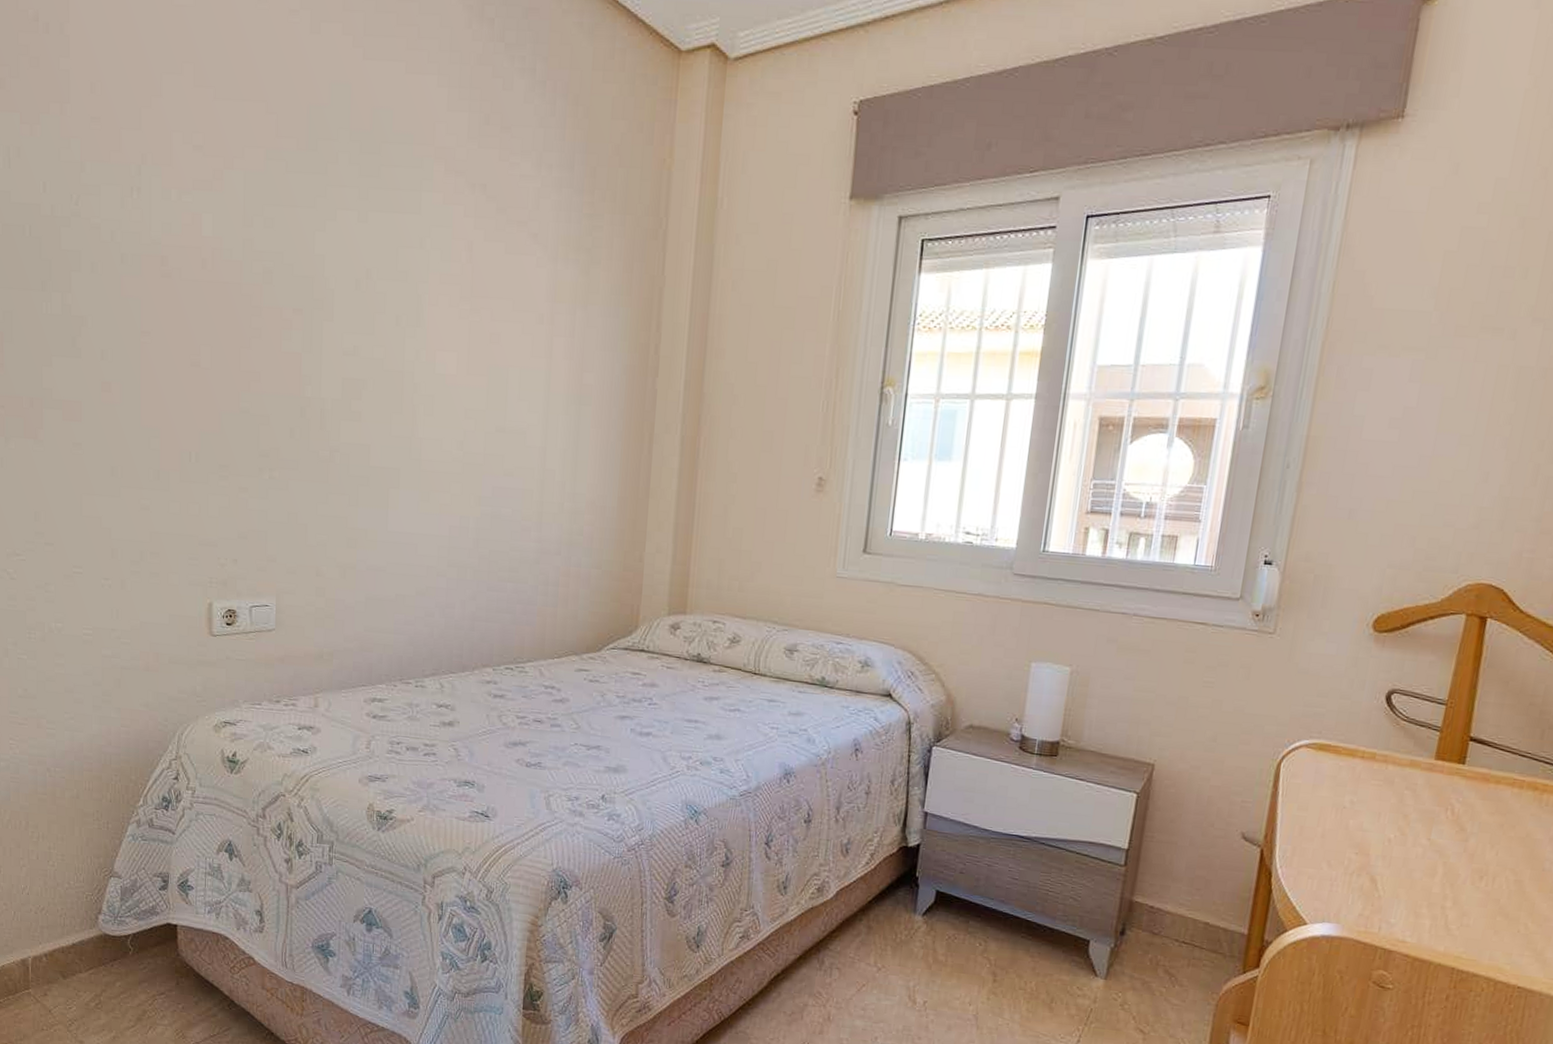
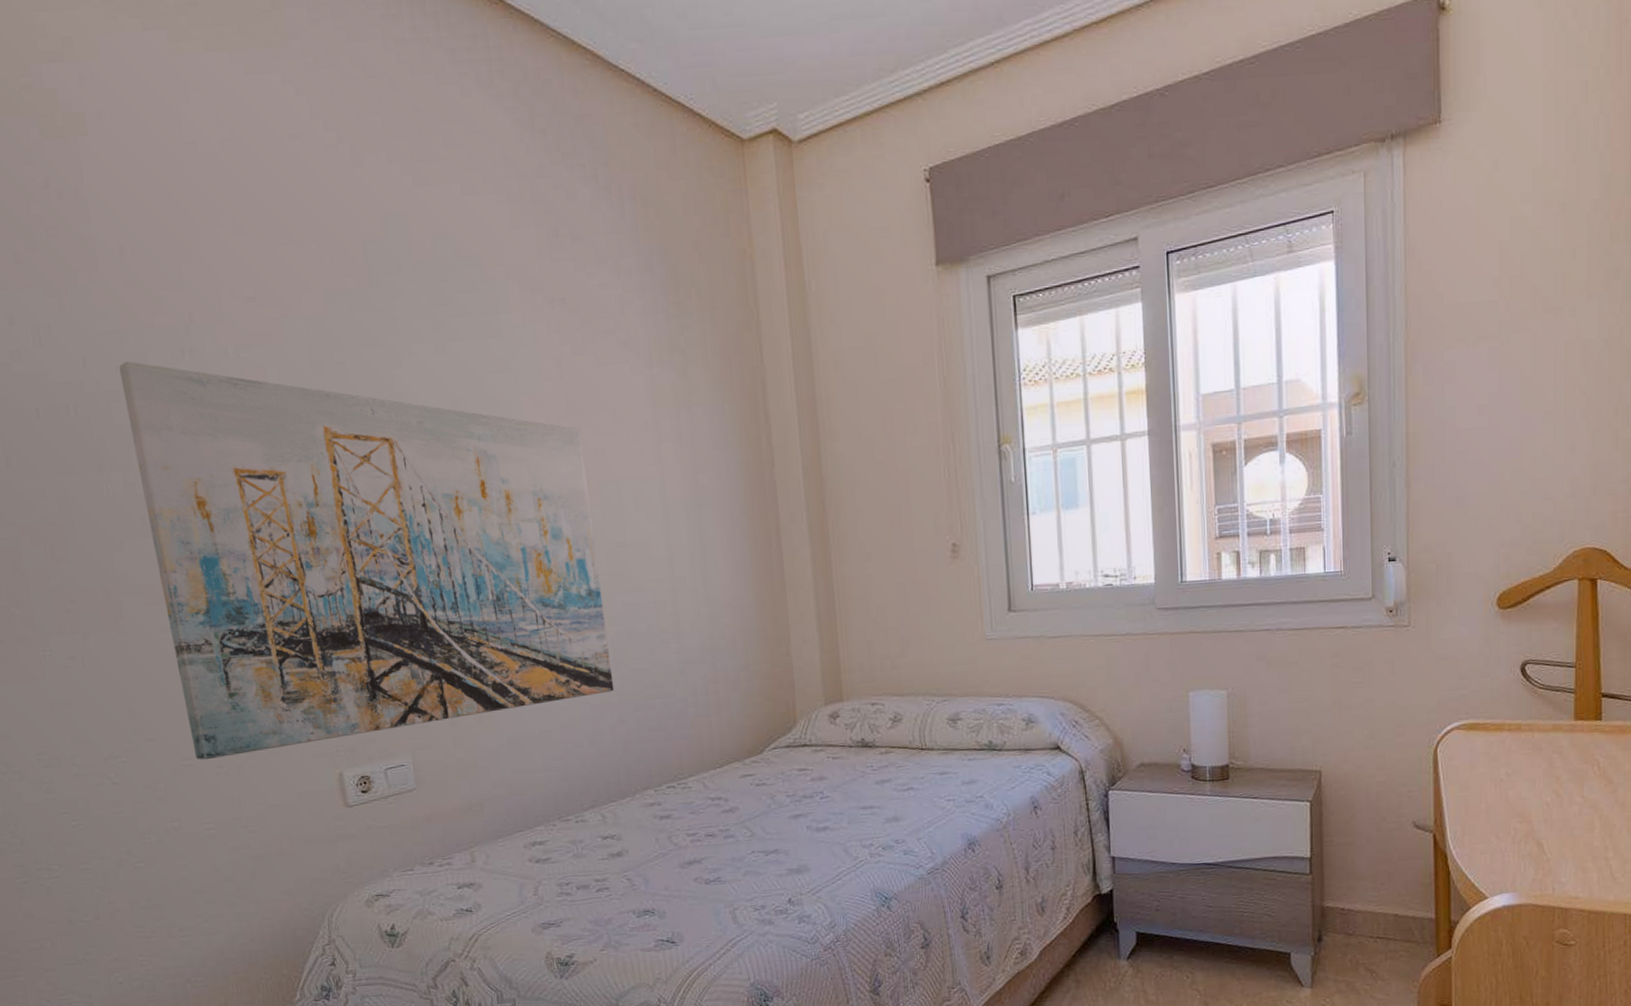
wall art: none [73,191,480,571] -> present [118,361,614,760]

